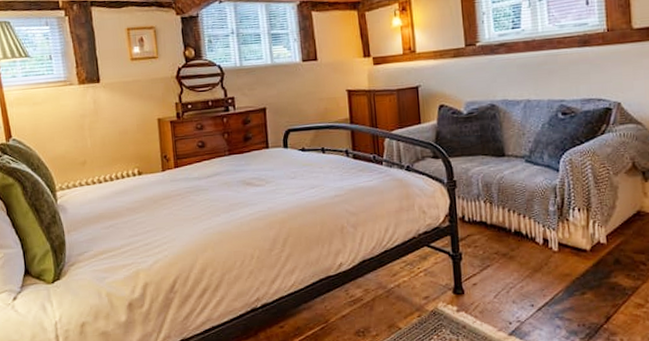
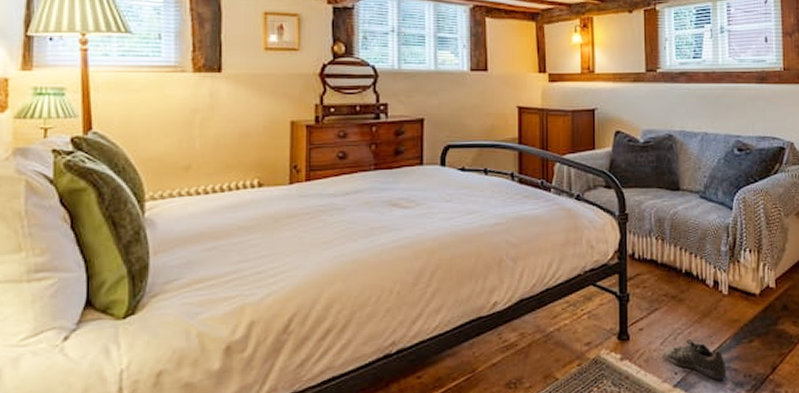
shoe: none [496,292,561,329] -> present [663,339,727,381]

